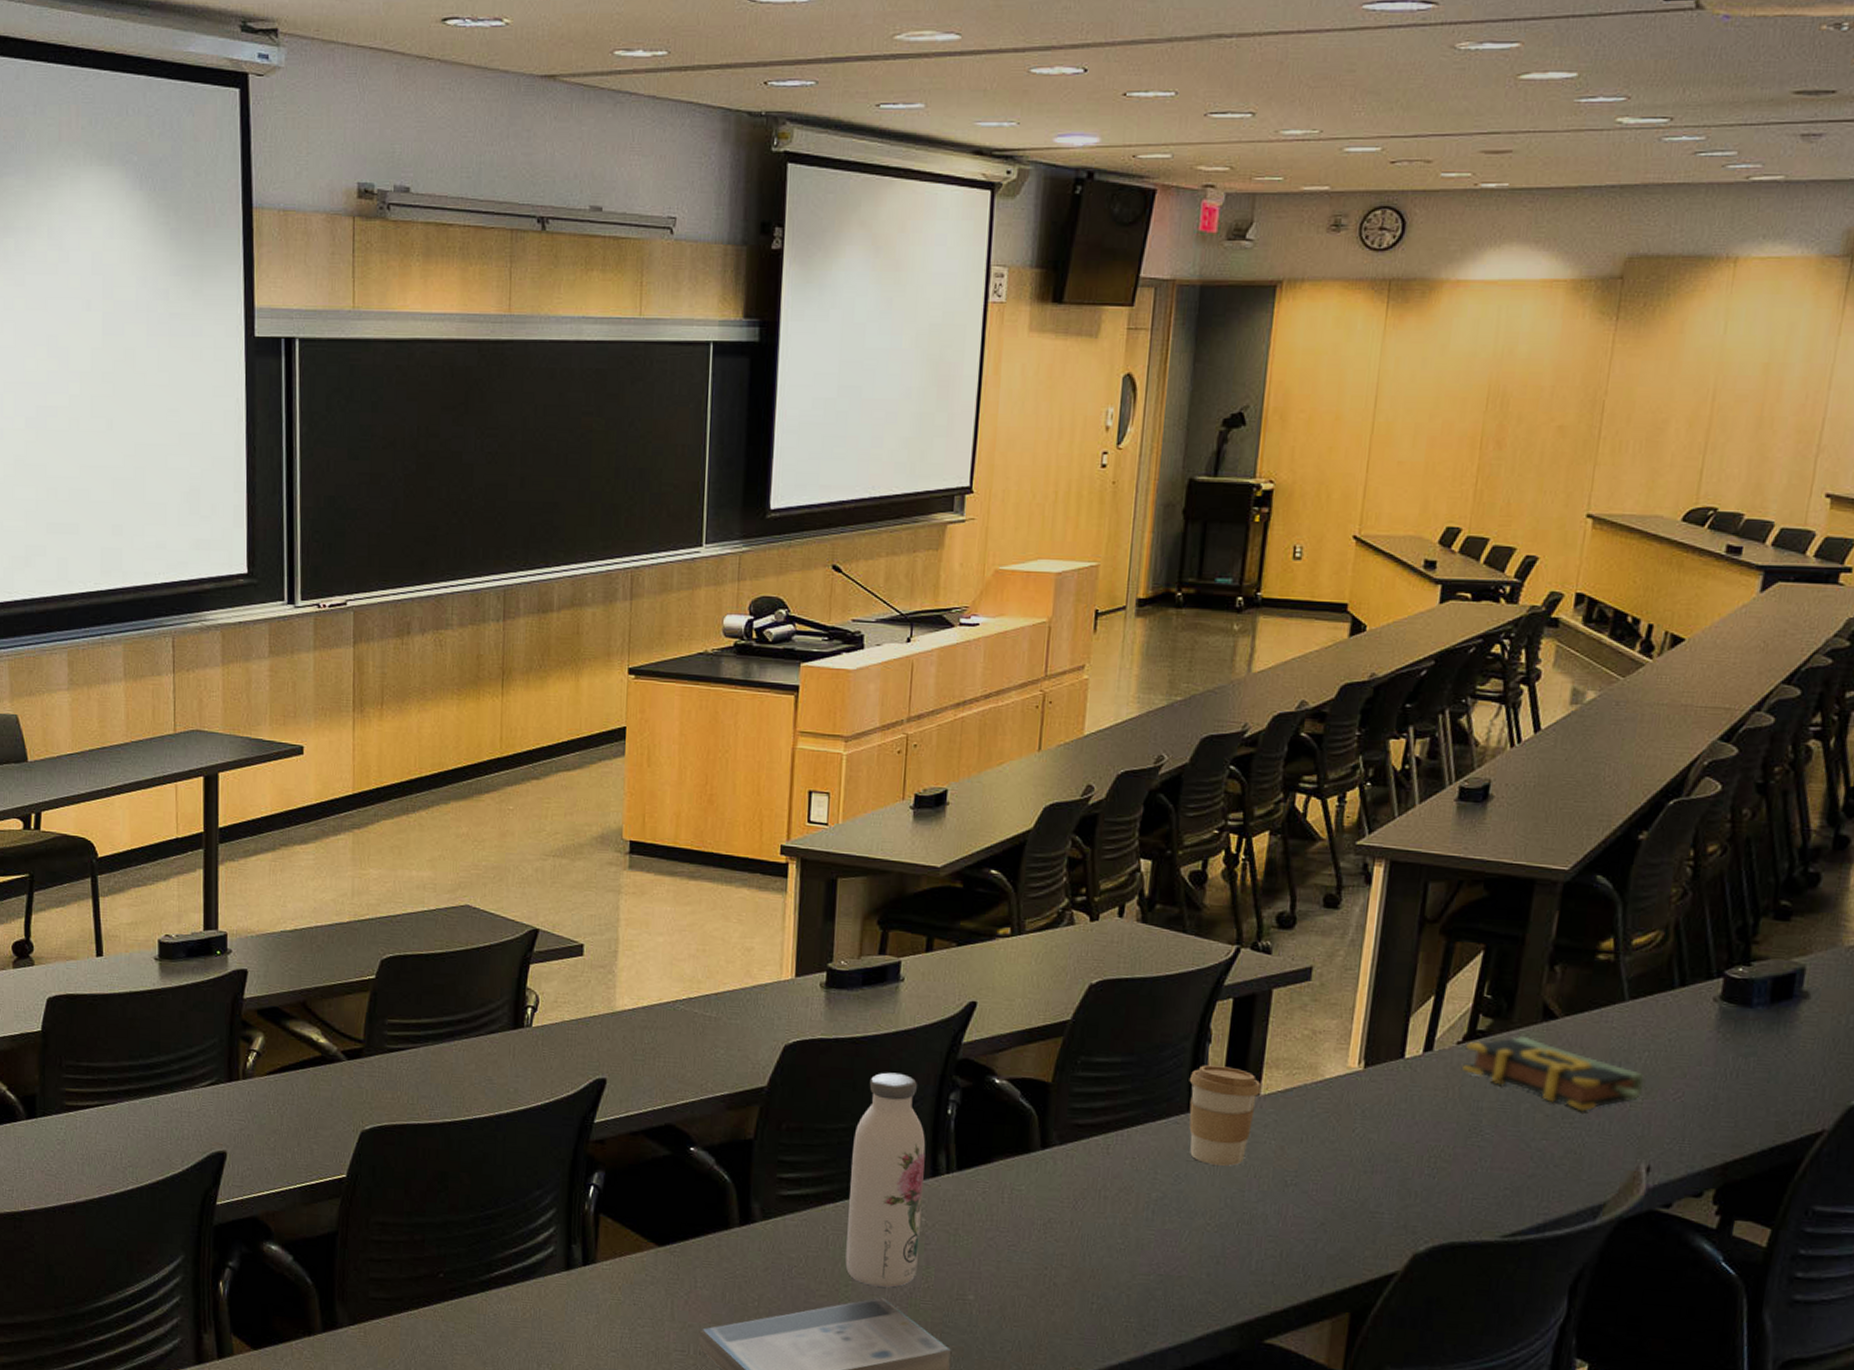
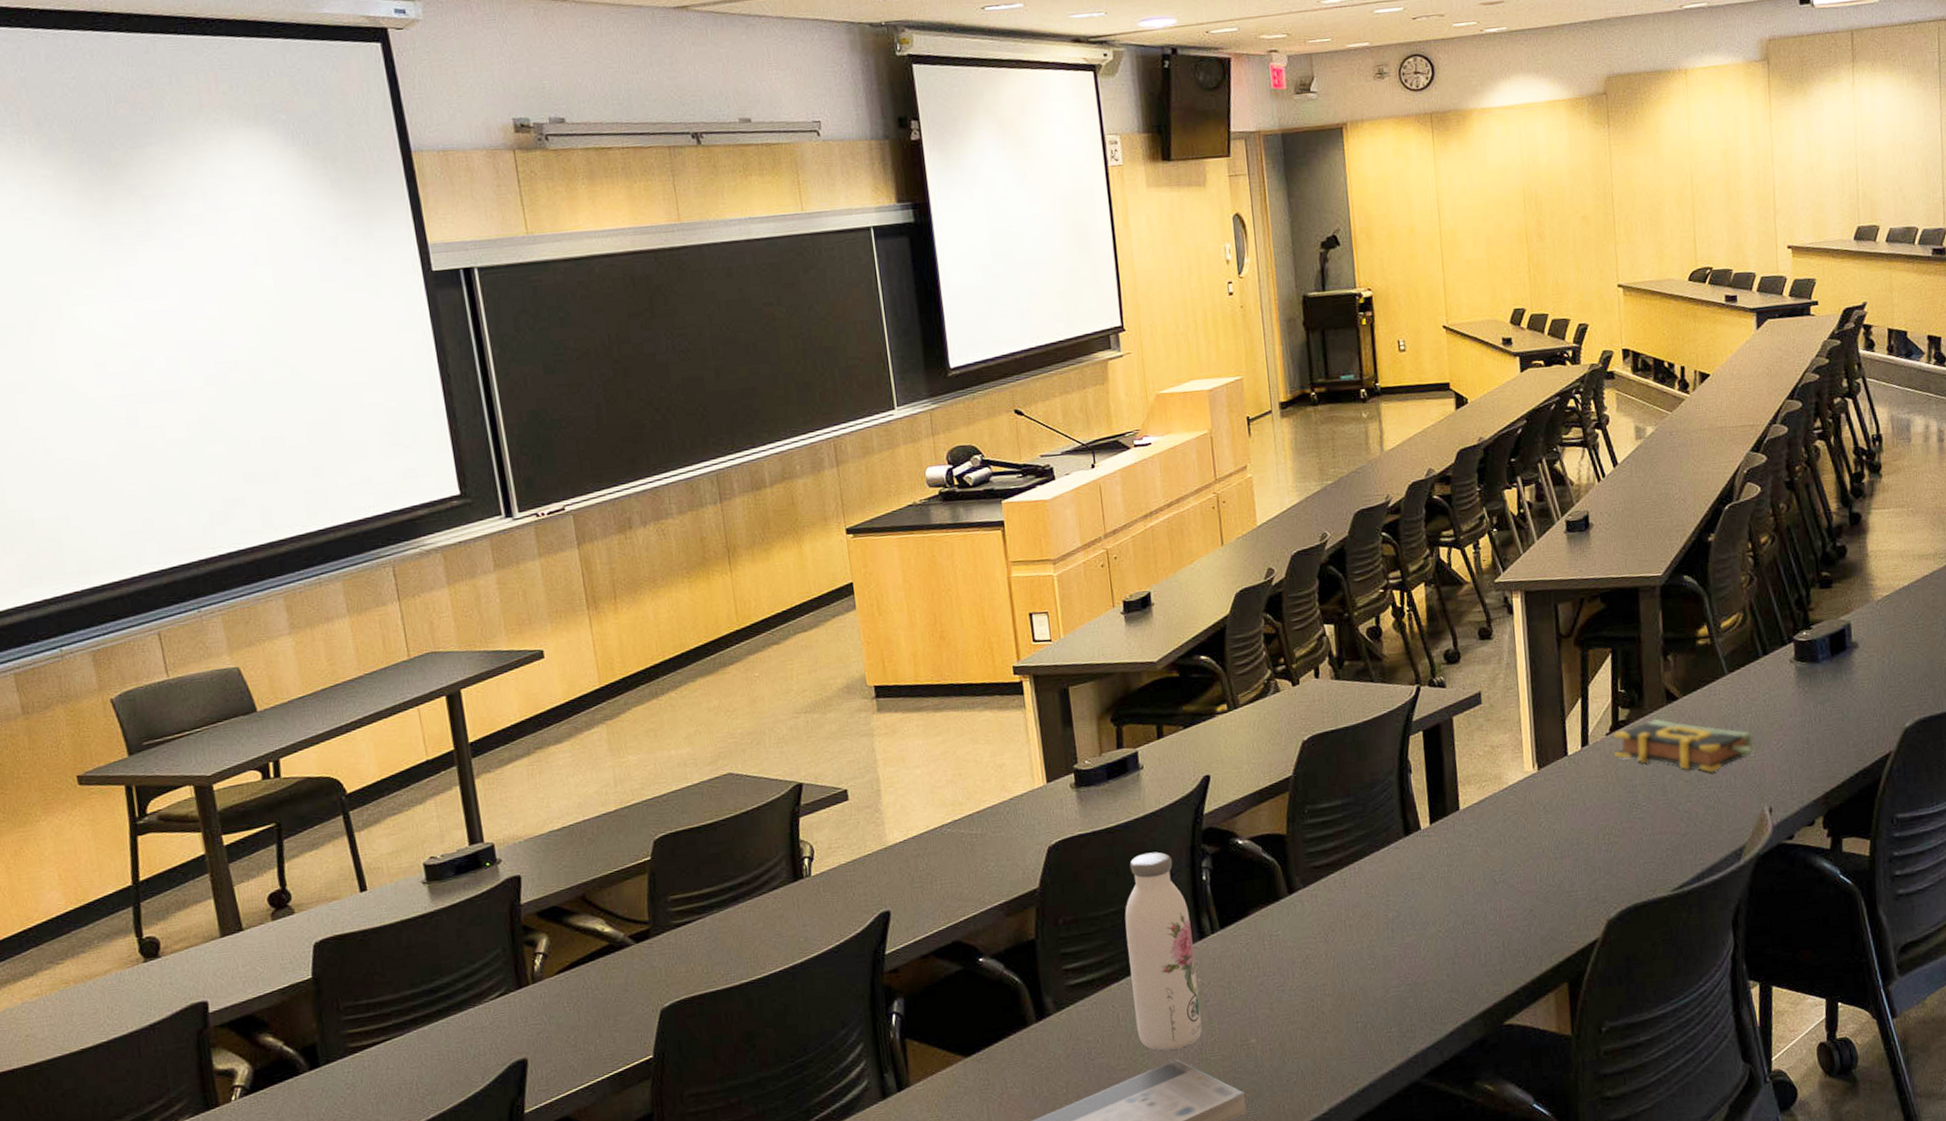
coffee cup: present [1189,1065,1262,1166] -> none [1400,790,1461,879]

